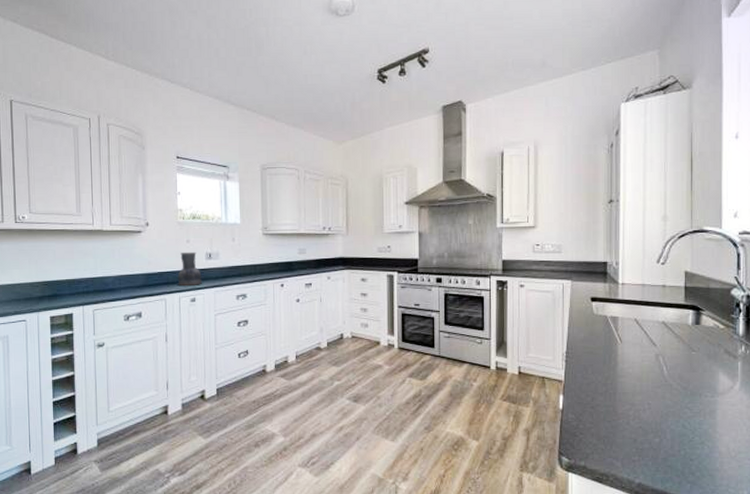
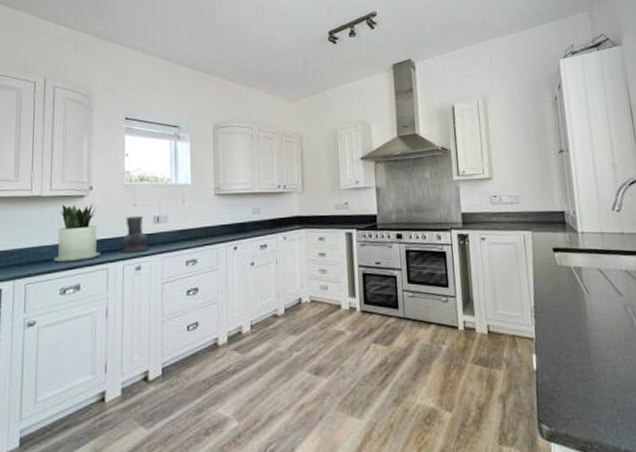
planter: none [116,238,159,292] -> present [53,203,101,263]

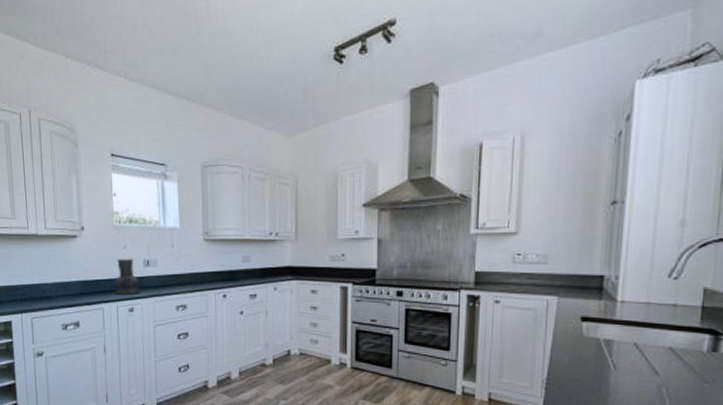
planter: present [53,203,101,263] -> none [53,243,96,300]

